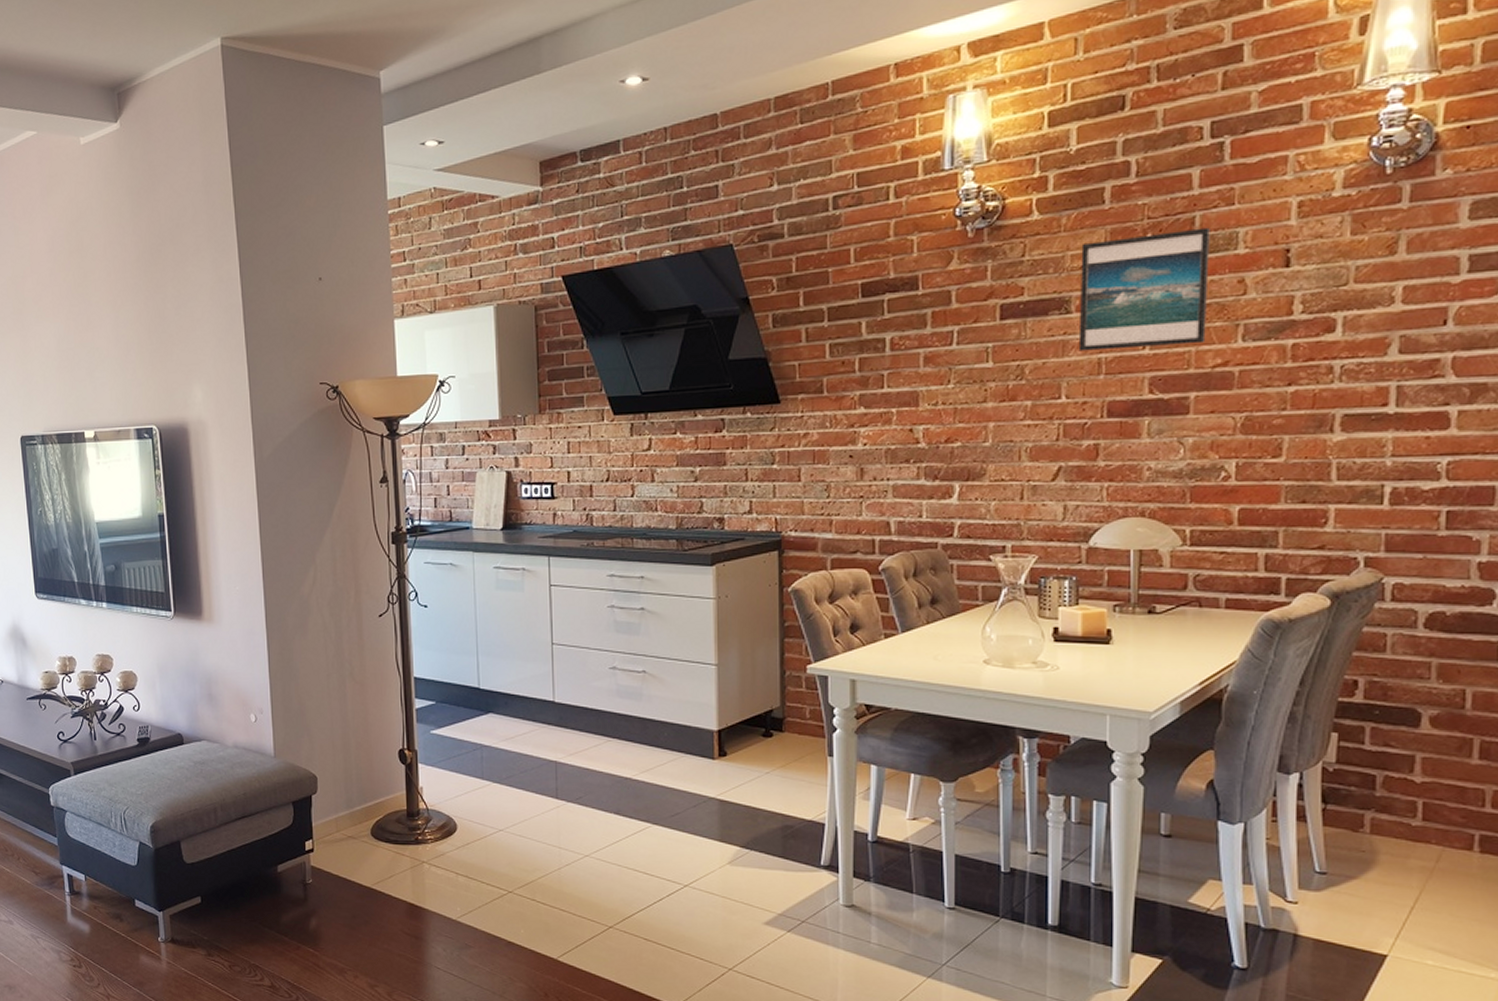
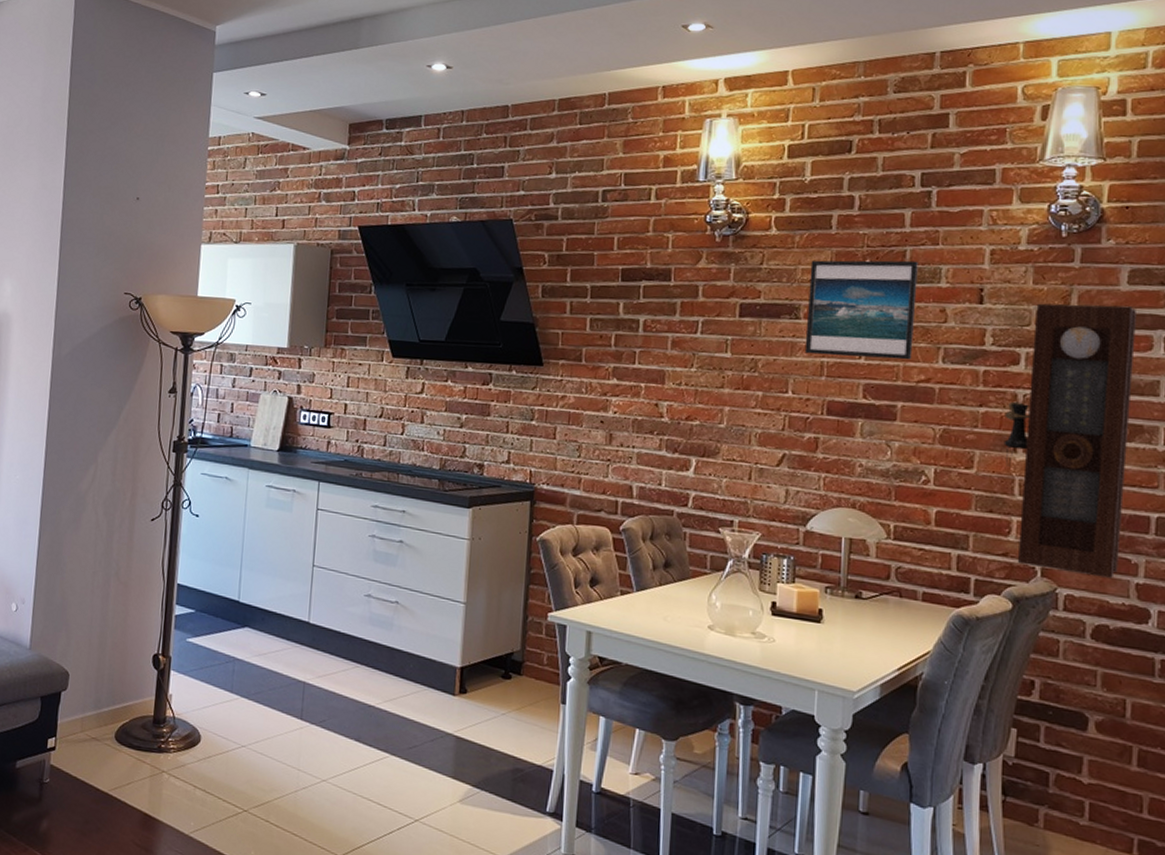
pendulum clock: none [1318,246,1479,560] -> present [1004,303,1136,578]

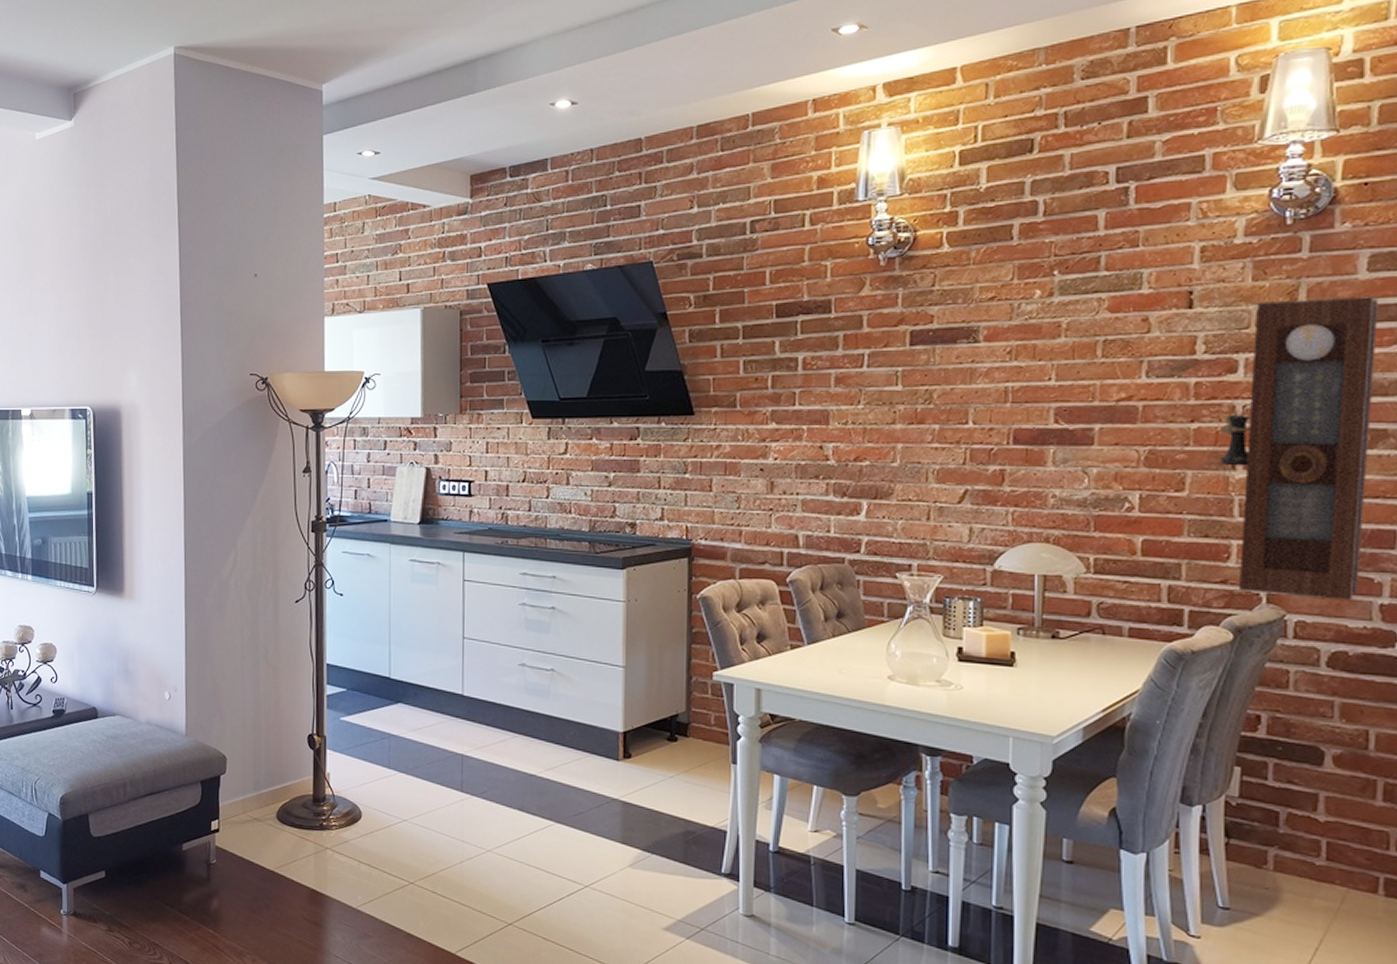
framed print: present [804,260,918,360] -> none [985,267,1115,380]

